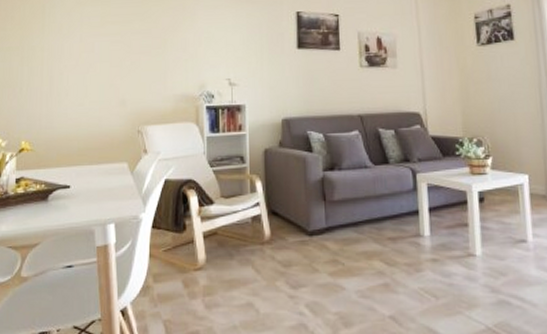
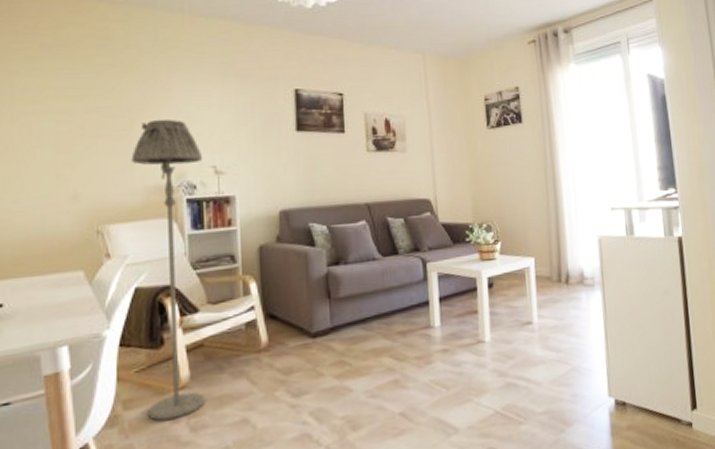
floor lamp: none [164,38,219,295] -> present [131,119,206,421]

